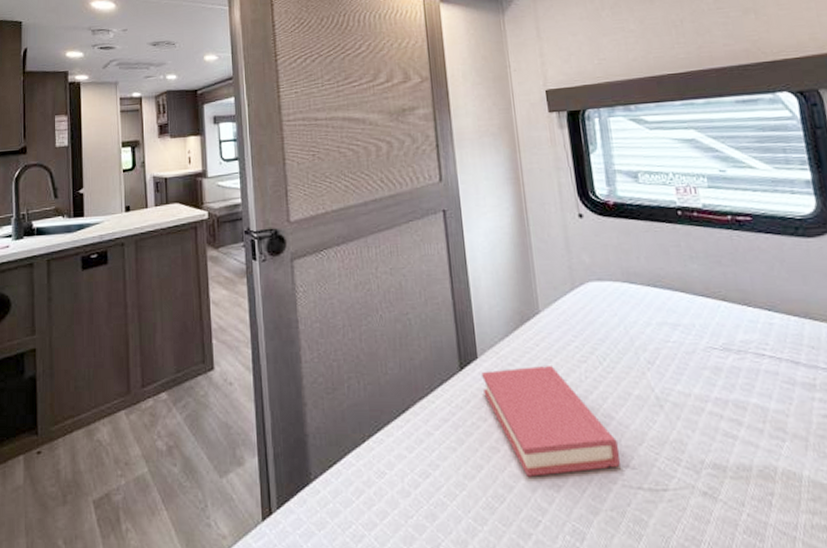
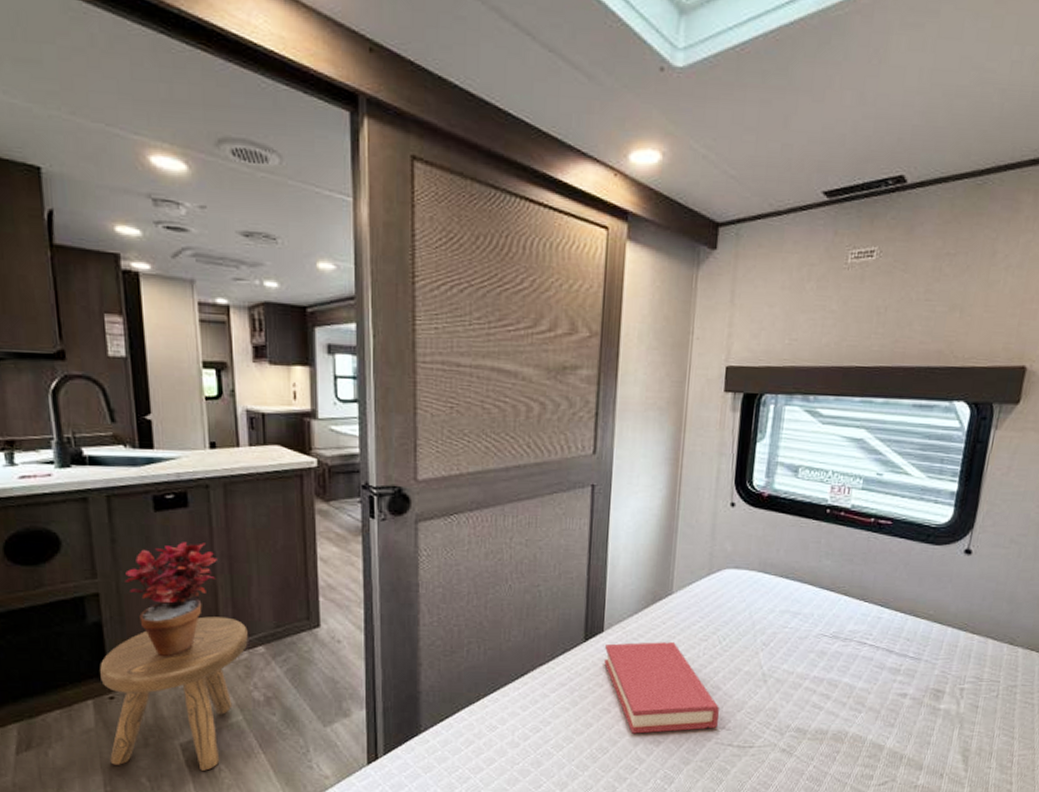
stool: none [32,365,153,531] -> present [100,616,248,771]
potted plant: none [56,295,129,408] -> present [125,542,217,657]

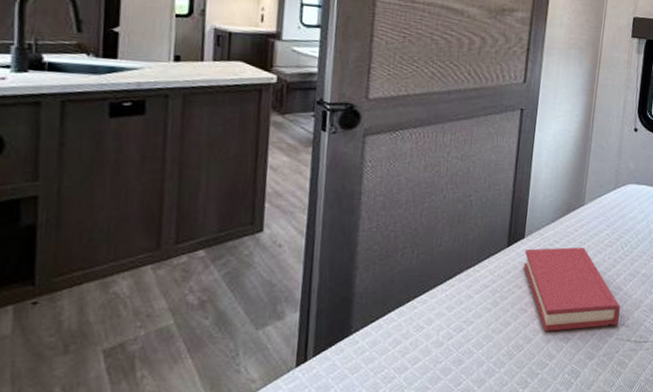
stool: present [100,616,248,771] -> none [23,220,190,378]
potted plant: present [125,542,217,657] -> none [67,147,168,261]

